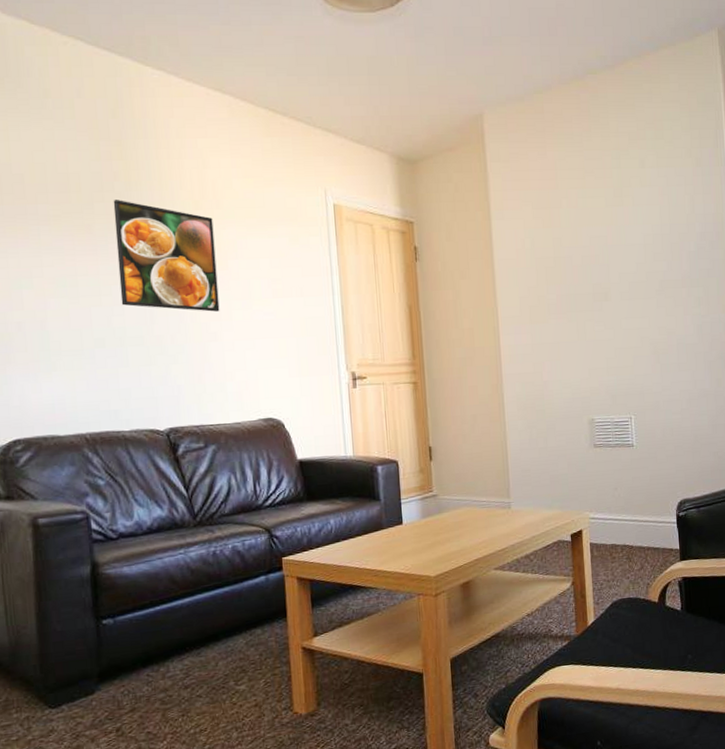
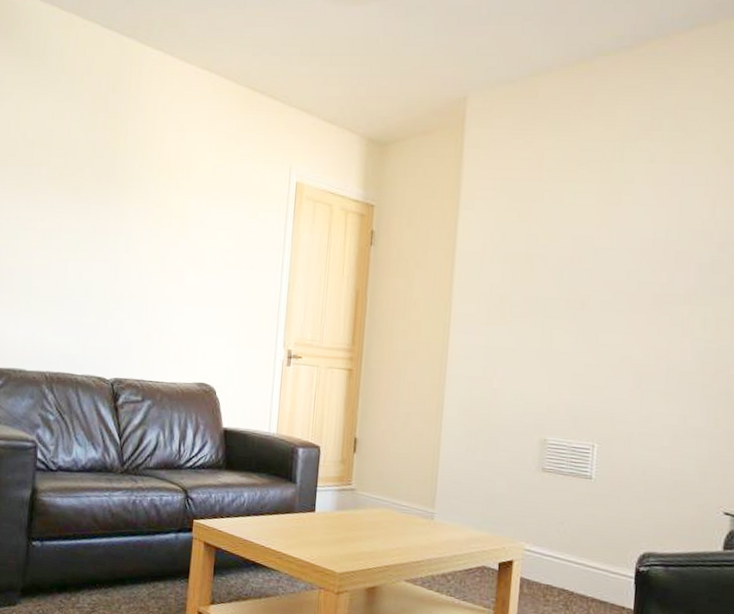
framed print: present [113,200,220,312] -> none [93,166,182,276]

